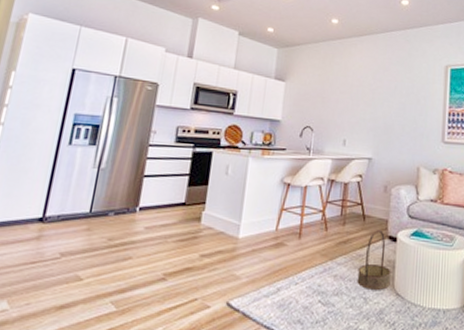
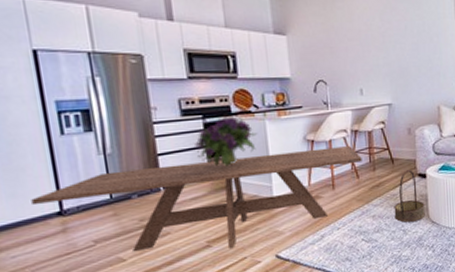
dining table: none [21,186,334,285] -> present [31,146,362,252]
bouquet: none [178,148,240,199] -> present [195,116,258,168]

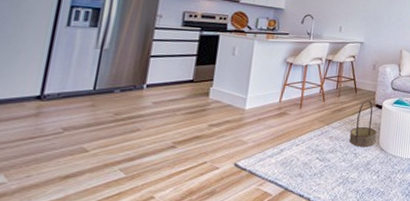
dining table: present [31,146,362,252] -> none [15,65,331,151]
bouquet: present [195,116,258,168] -> none [185,32,246,77]

